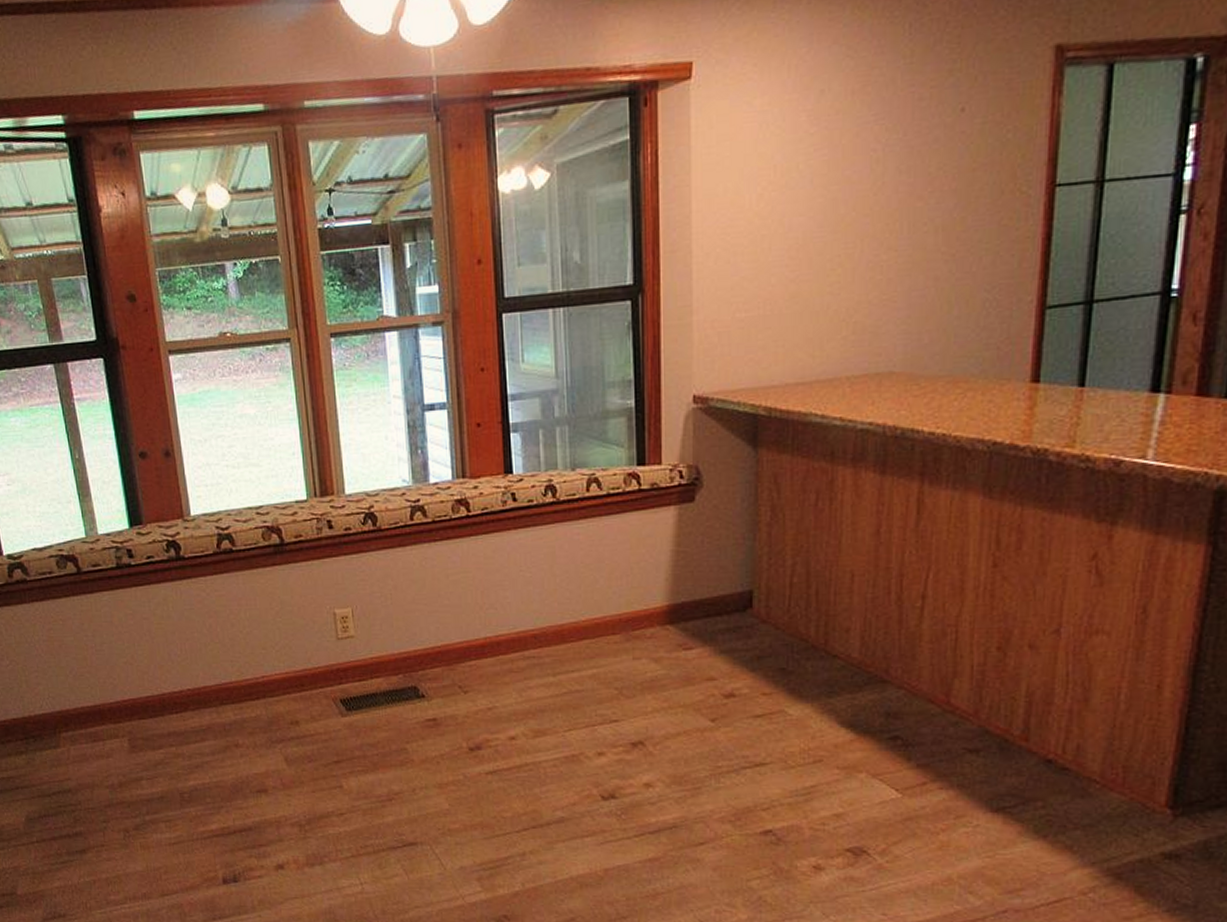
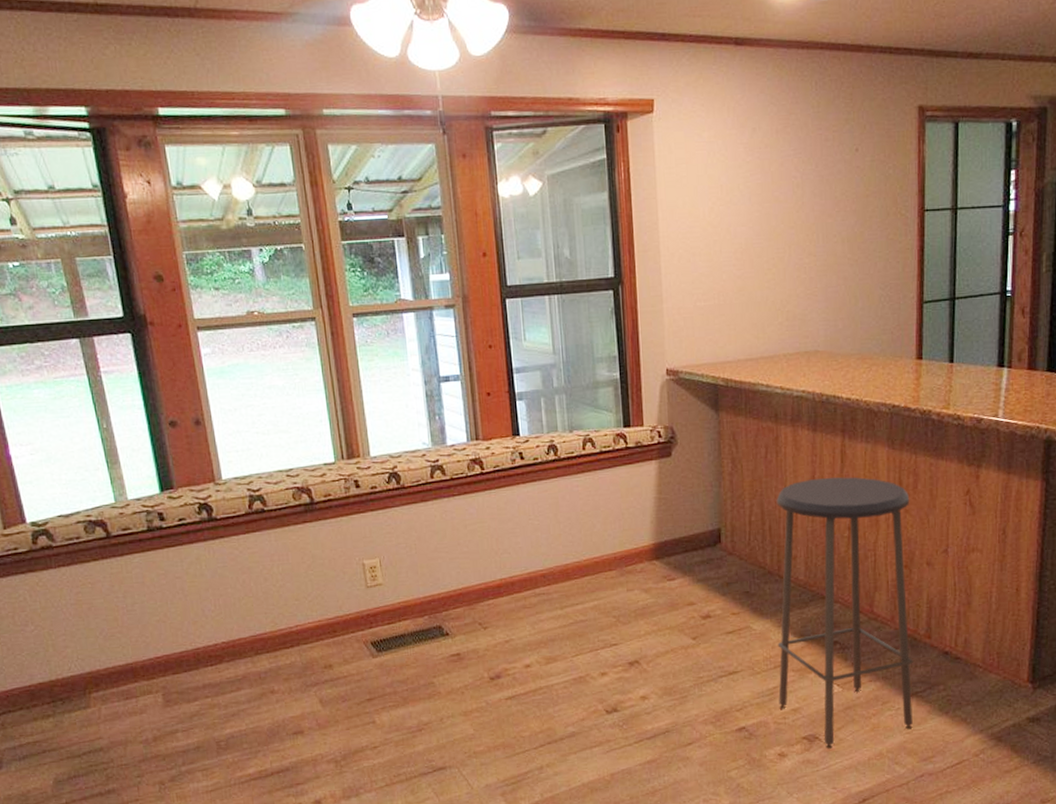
bar stool: none [817,531,1010,866] -> present [776,477,913,749]

